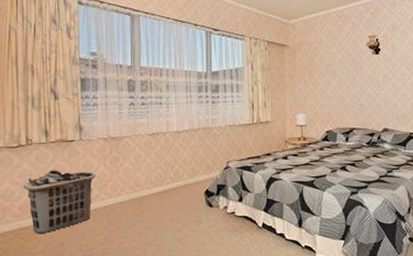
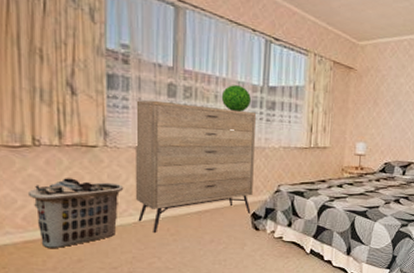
dresser: none [104,96,205,214] -> present [135,100,256,233]
decorative sphere: none [172,74,197,97] -> present [221,85,251,112]

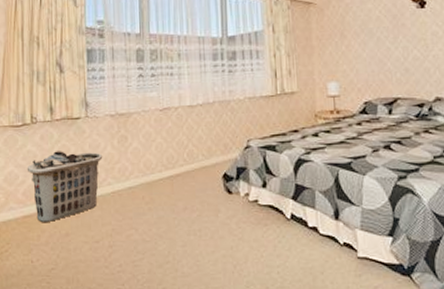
dresser: present [135,100,256,233] -> none [112,65,222,202]
decorative sphere: present [221,85,251,112] -> none [184,40,212,67]

